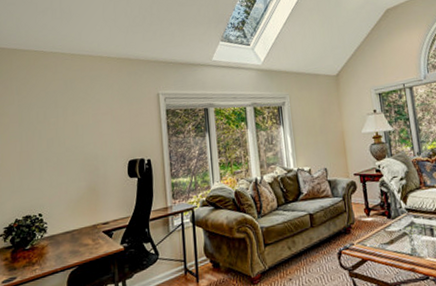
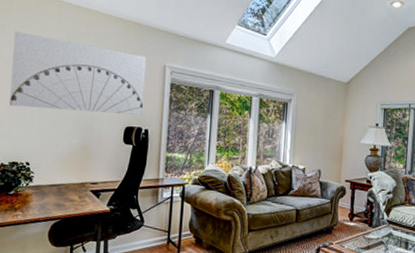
wall art: none [16,88,144,161] -> present [10,30,147,115]

